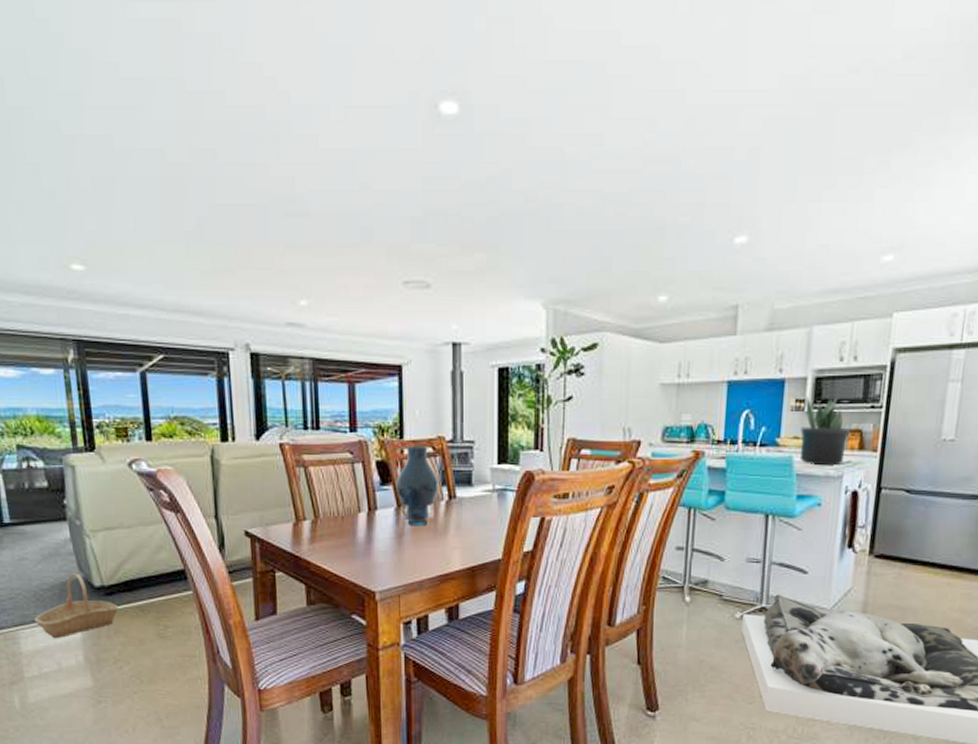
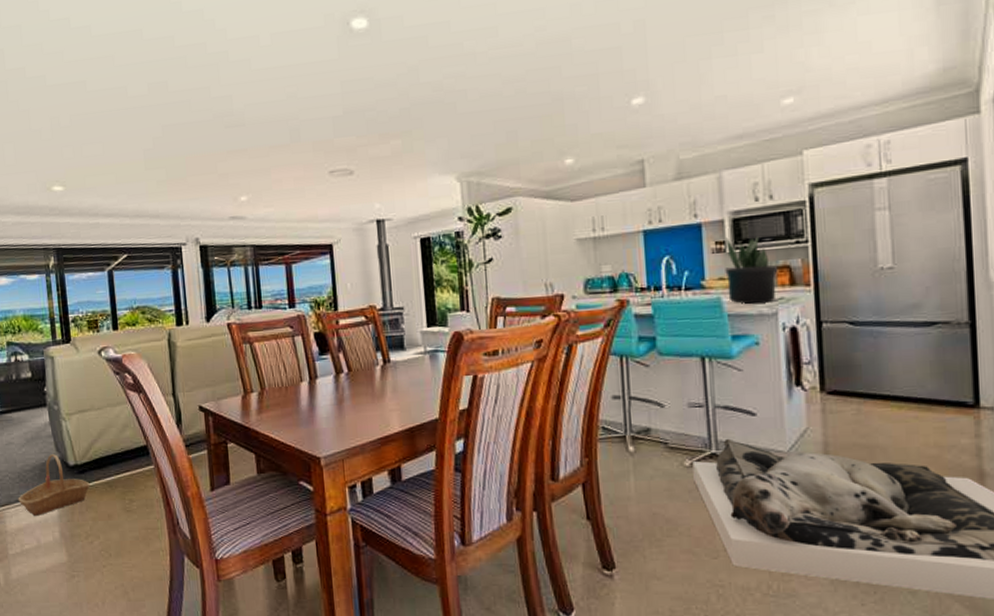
vase: present [396,446,439,527] -> none [333,316,374,392]

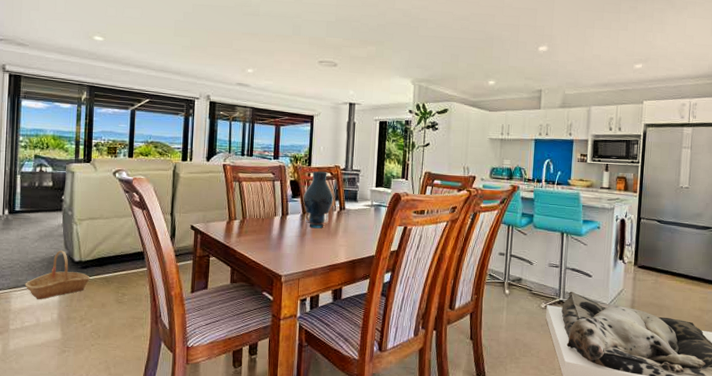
vase: none [333,316,374,392] -> present [303,171,334,229]
planter: present [725,236,778,304] -> none [584,152,618,201]

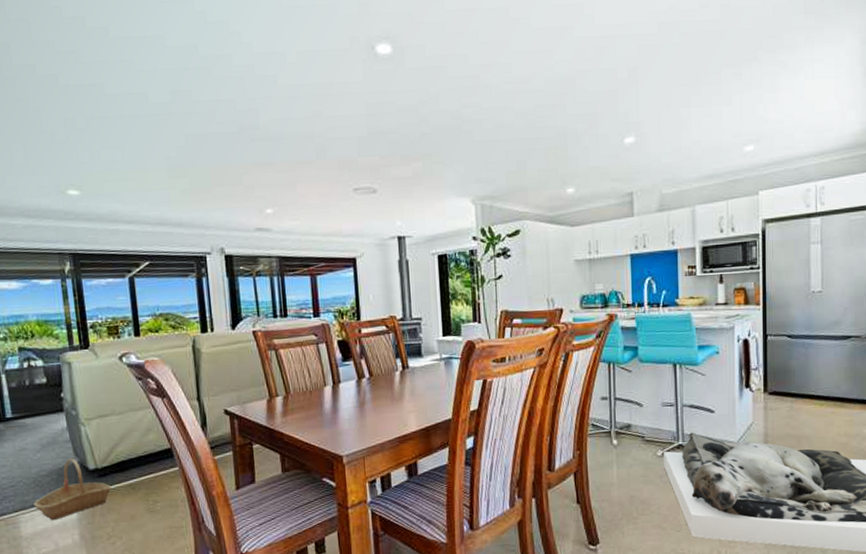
vase: present [303,171,334,229] -> none [356,325,393,396]

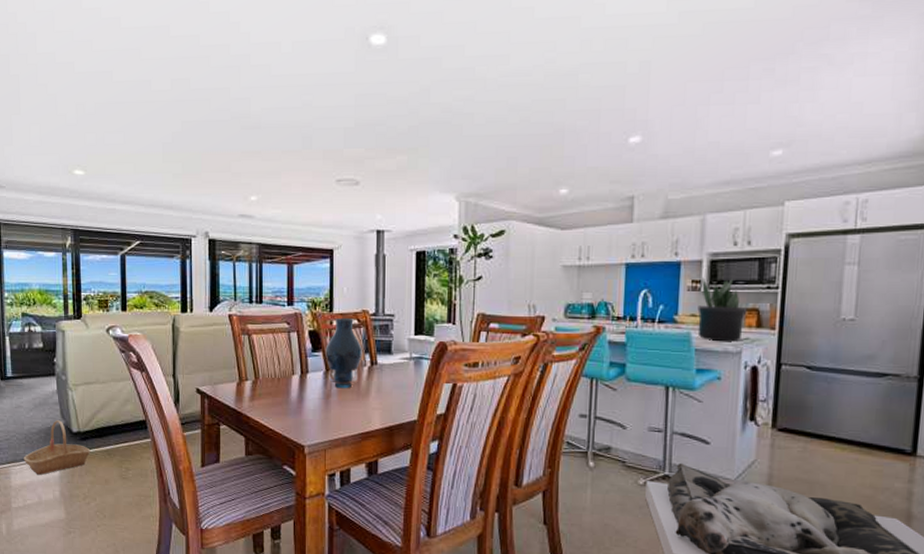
vase: none [356,325,393,396] -> present [325,318,362,389]
planter: none [695,262,736,320] -> present [697,277,748,342]

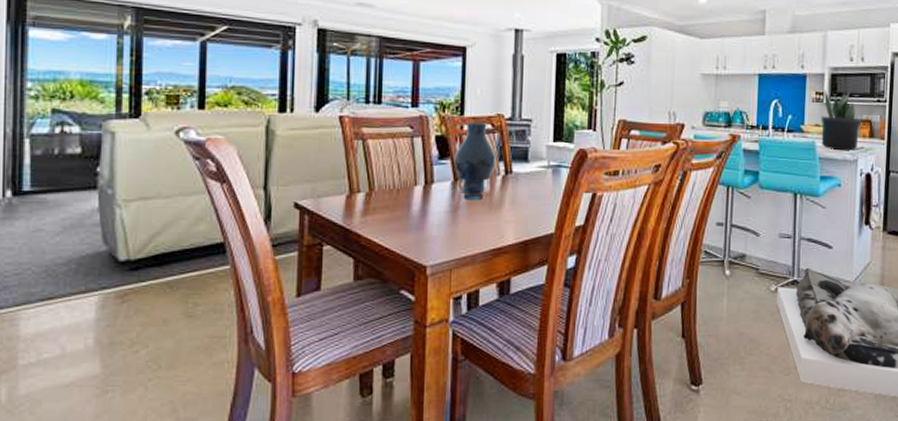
basket: present [23,420,92,475] -> none [41,246,146,318]

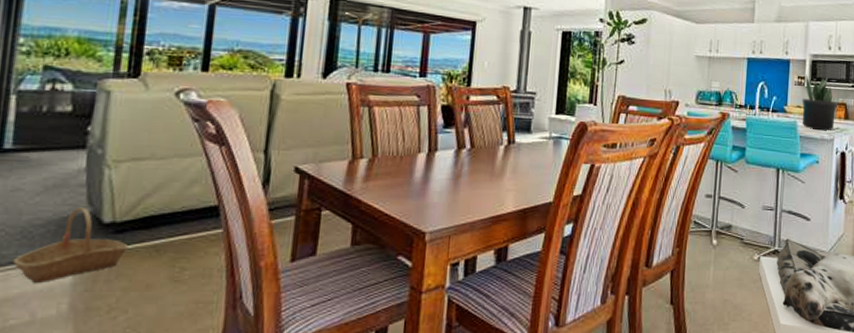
basket: none [41,246,146,318] -> present [13,207,130,283]
vase: present [454,123,496,201] -> none [458,93,500,169]

